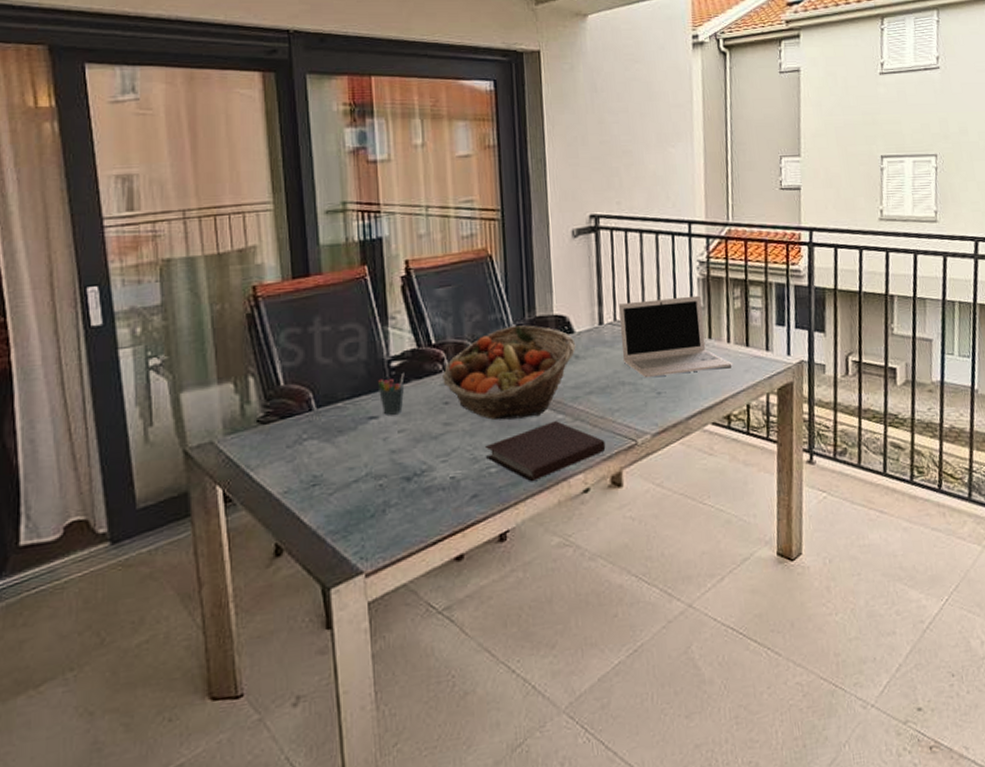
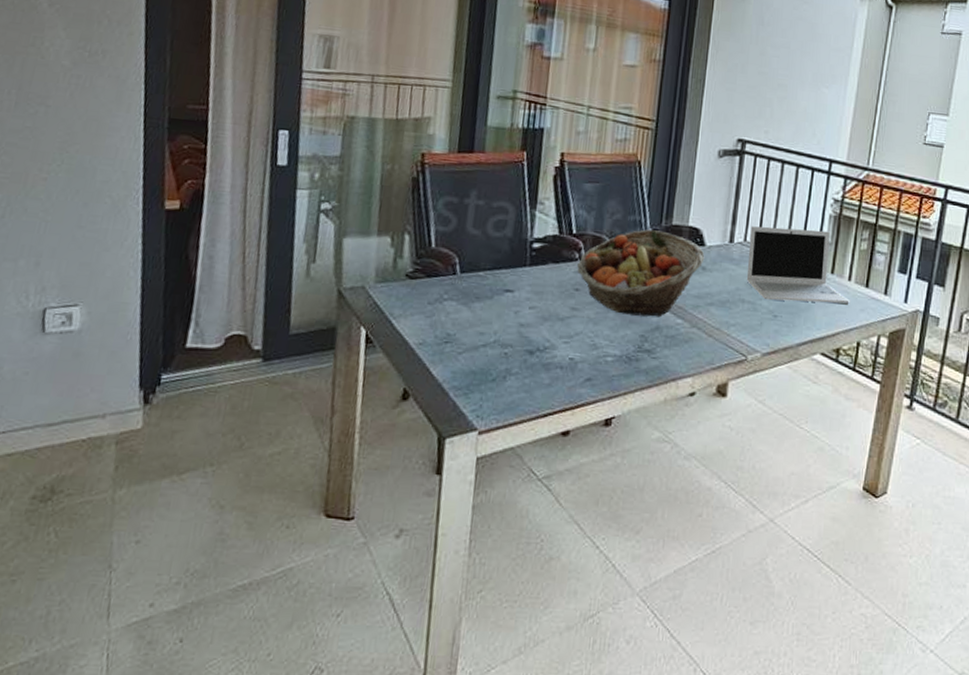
pen holder: present [377,373,405,415] -> none [517,255,544,292]
notebook: present [486,421,606,482] -> none [605,324,717,377]

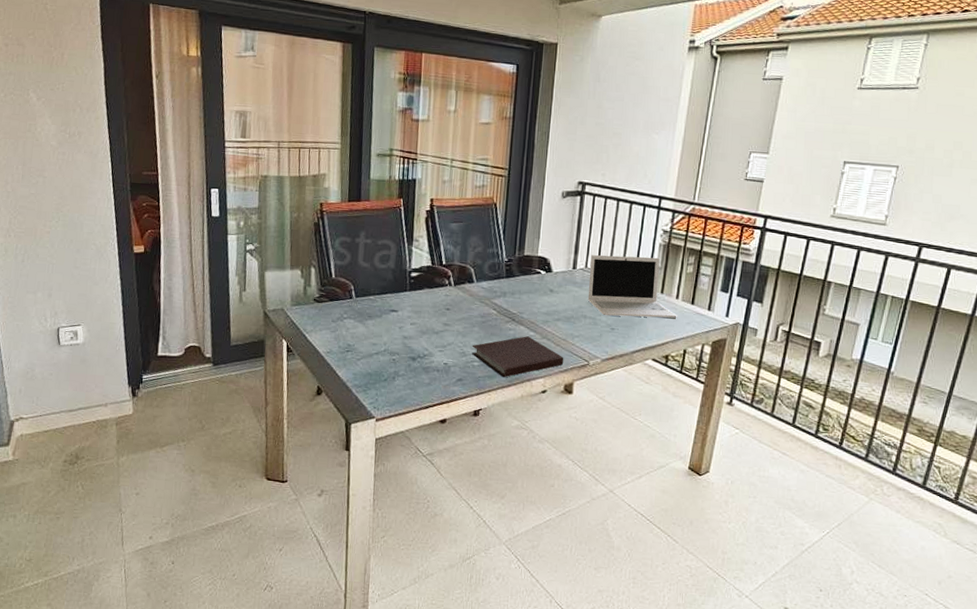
fruit basket: present [577,229,705,317] -> none [447,259,552,330]
notebook: none [605,324,717,377] -> present [472,336,564,378]

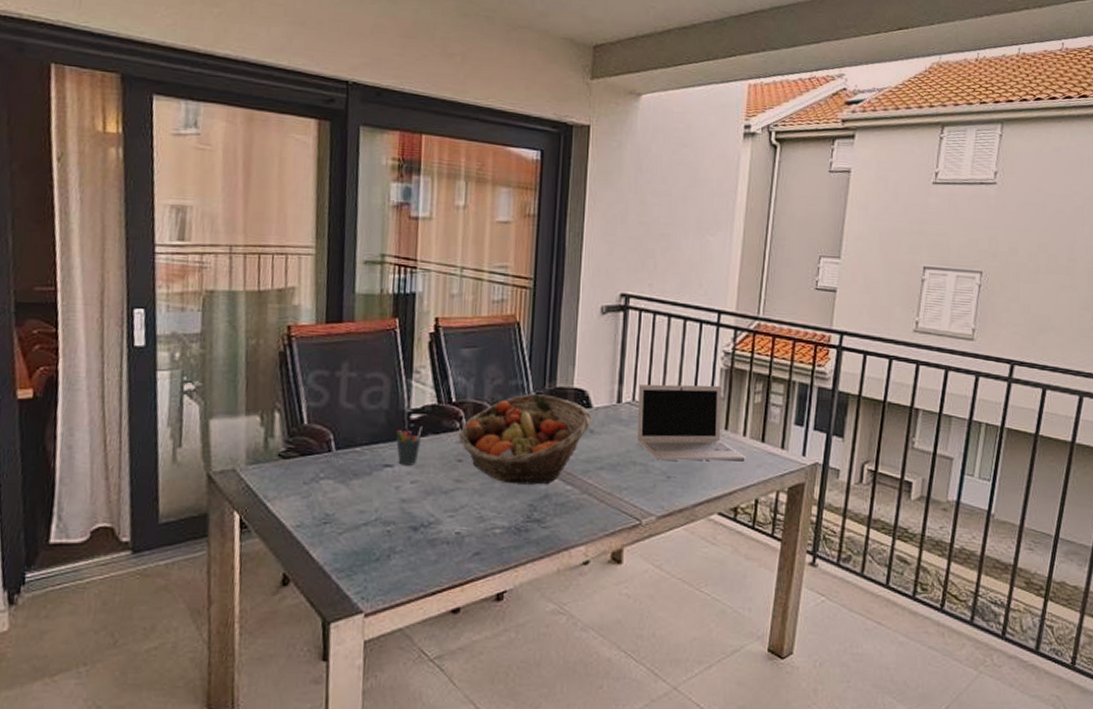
pen holder: none [400,282,420,311] -> present [395,427,423,465]
fruit basket: none [447,259,552,330] -> present [459,394,592,485]
notebook: present [472,336,564,378] -> none [493,491,610,548]

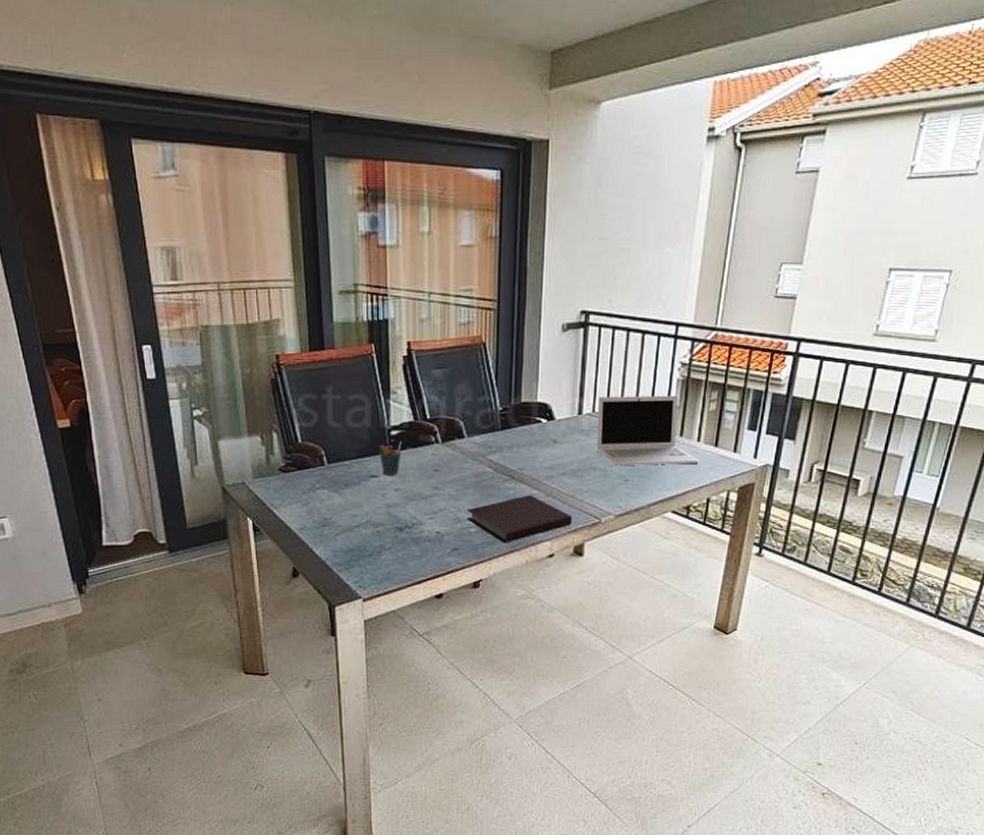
fruit basket: present [459,394,592,485] -> none [434,409,555,490]
notebook: none [493,491,610,548] -> present [467,495,572,544]

